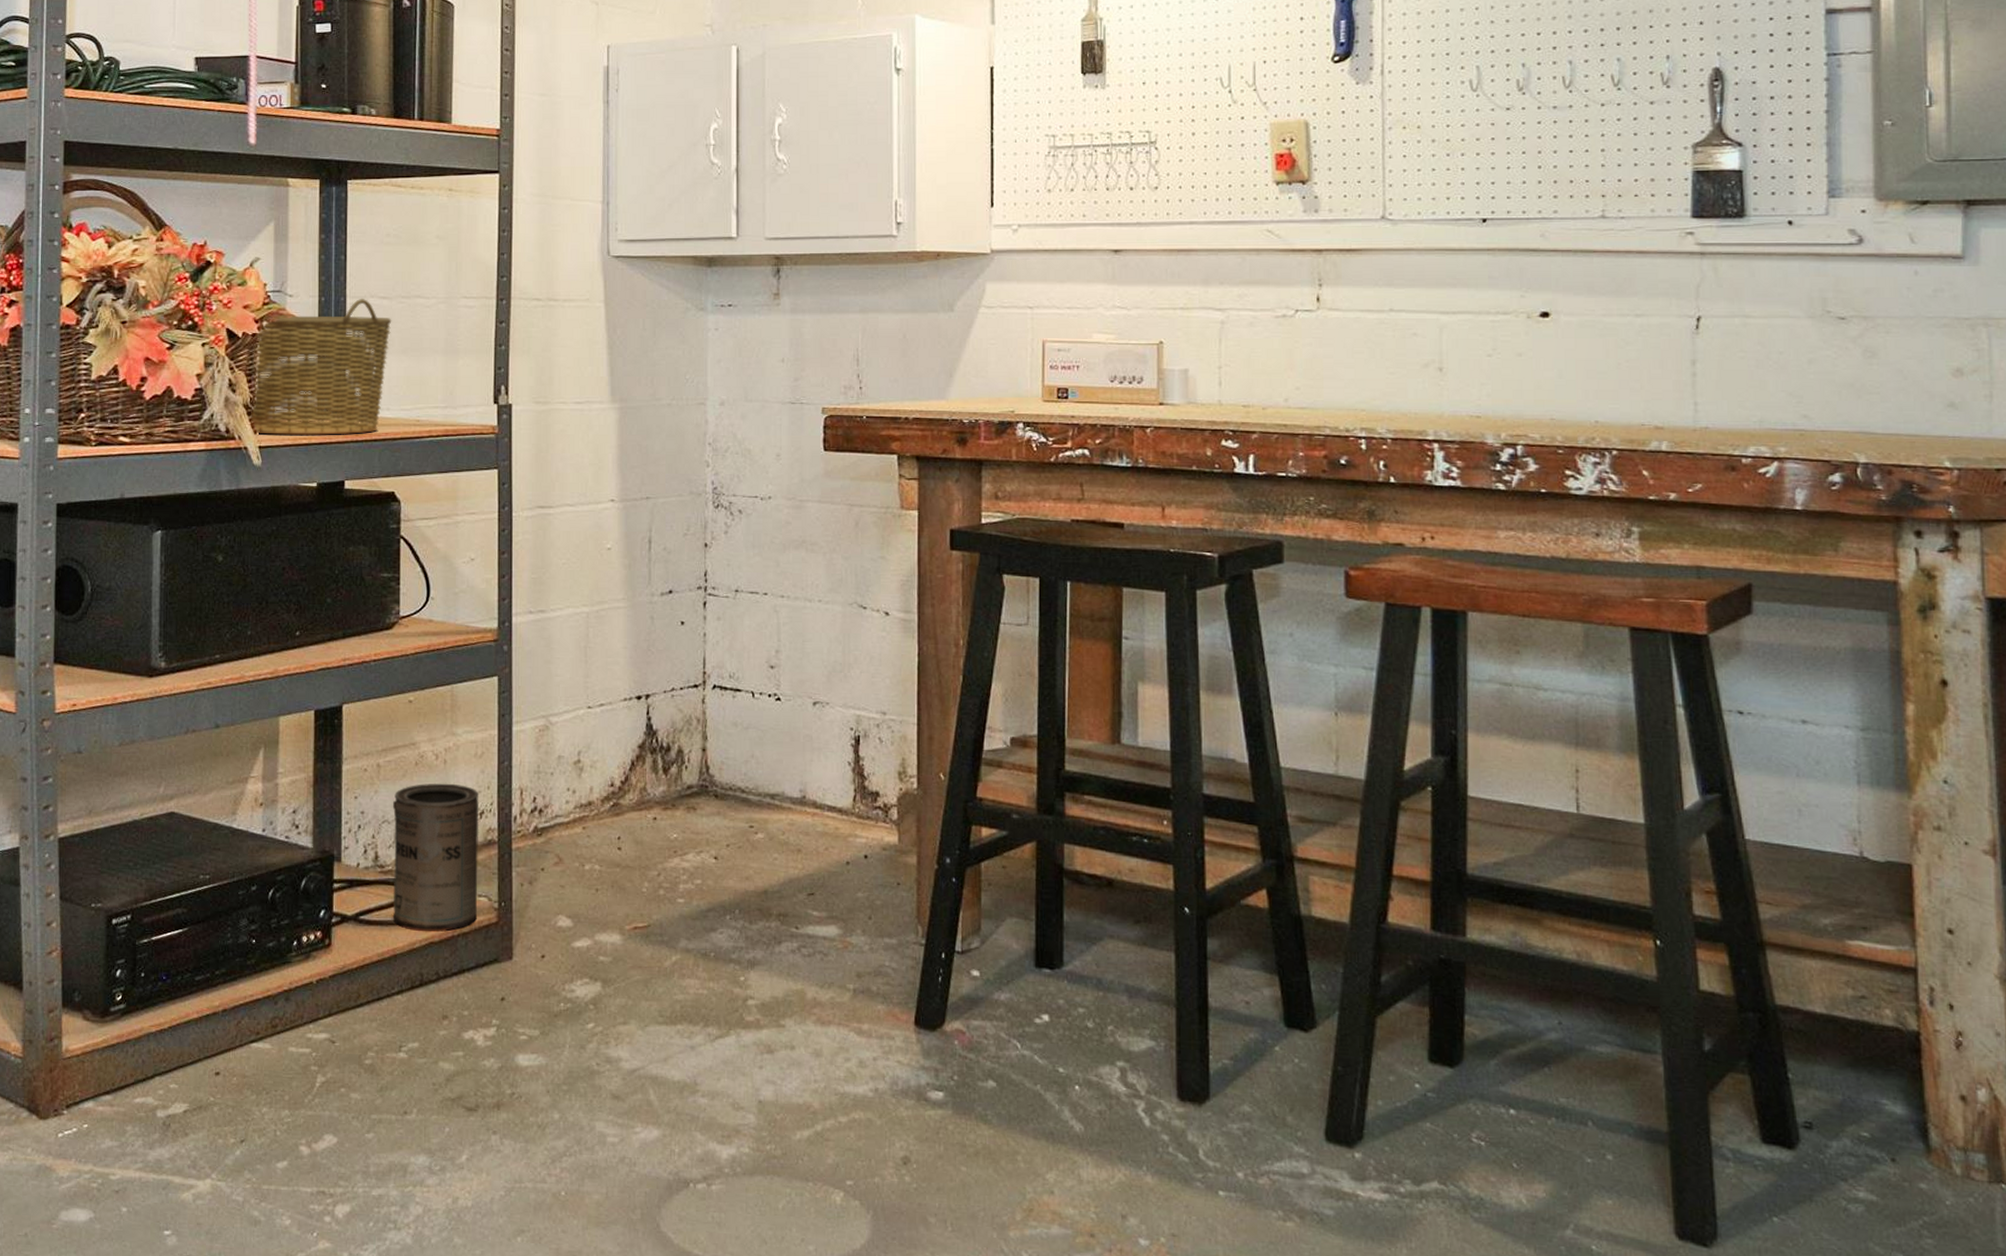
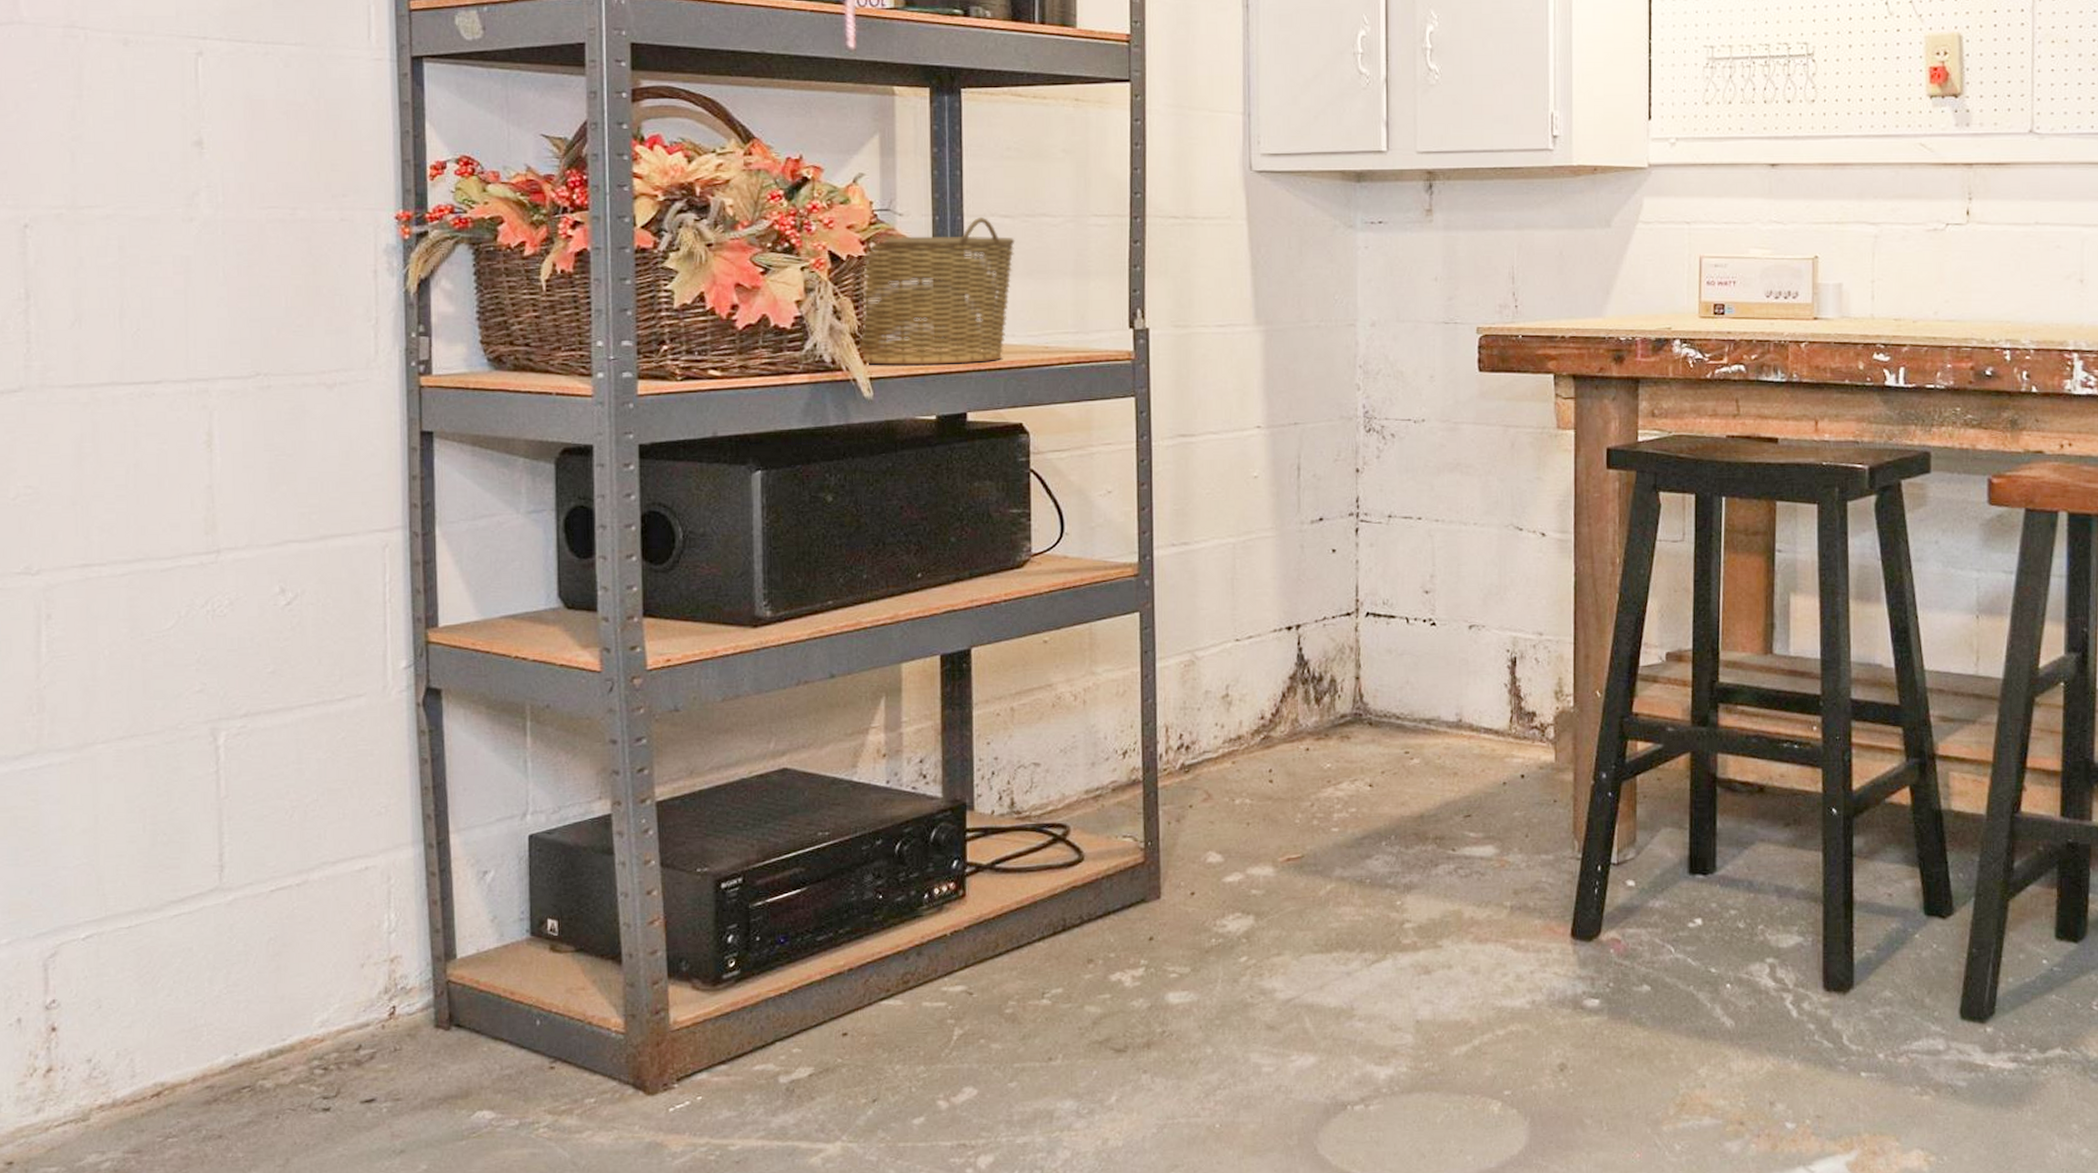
paint can: present [392,783,480,931] -> none [1028,724,1123,875]

